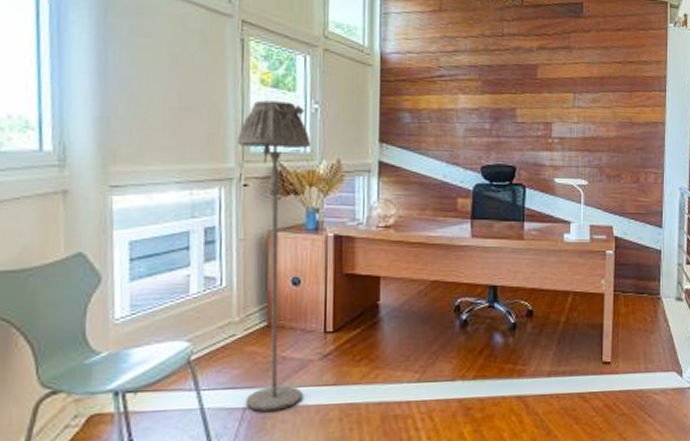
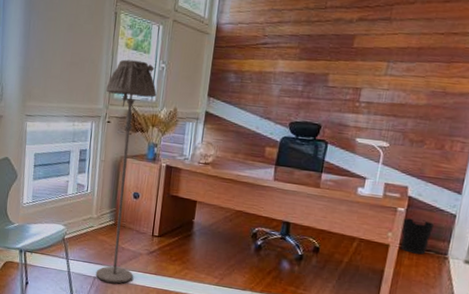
wastebasket: none [613,261,644,299] -> present [401,218,435,255]

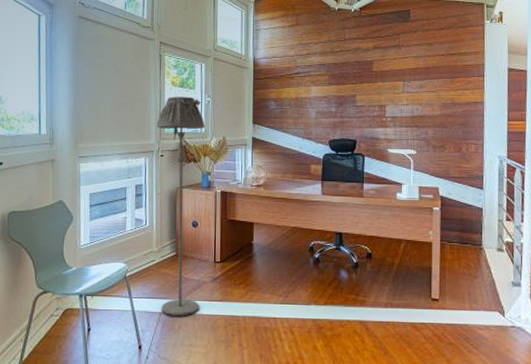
wastebasket: present [401,218,435,255] -> none [440,216,467,248]

